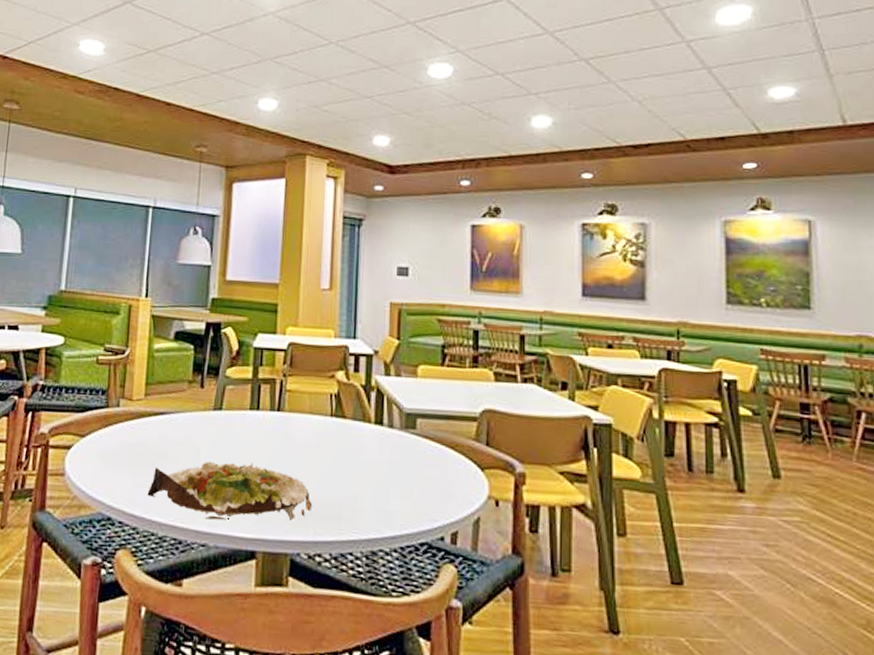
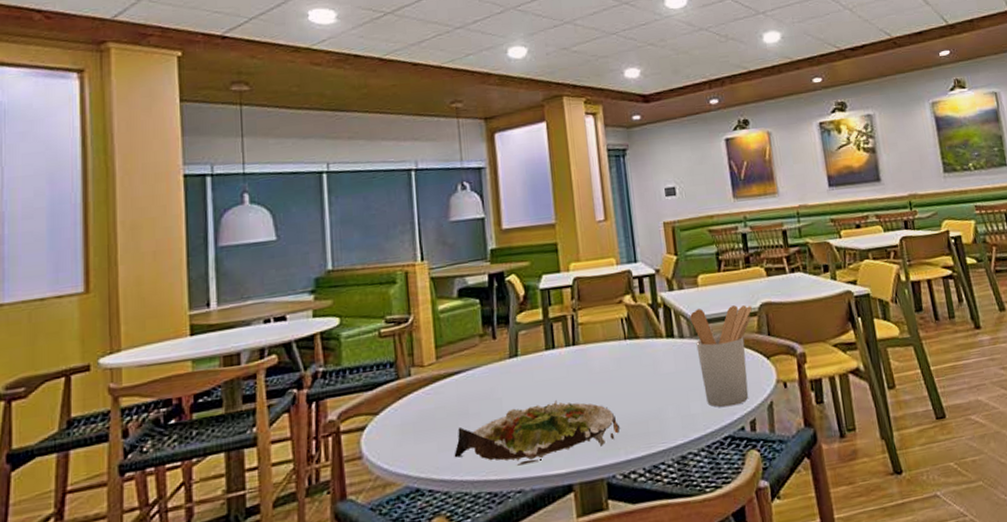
utensil holder: none [403,401,473,513] -> present [690,305,752,408]

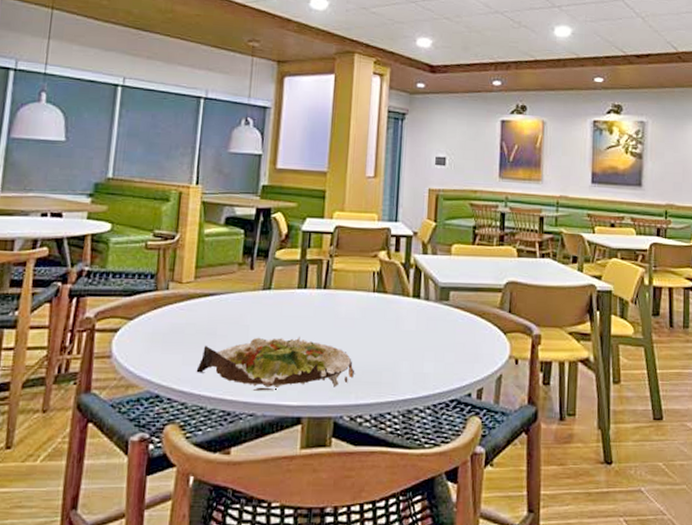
utensil holder: present [690,305,752,408] -> none [438,276,498,372]

